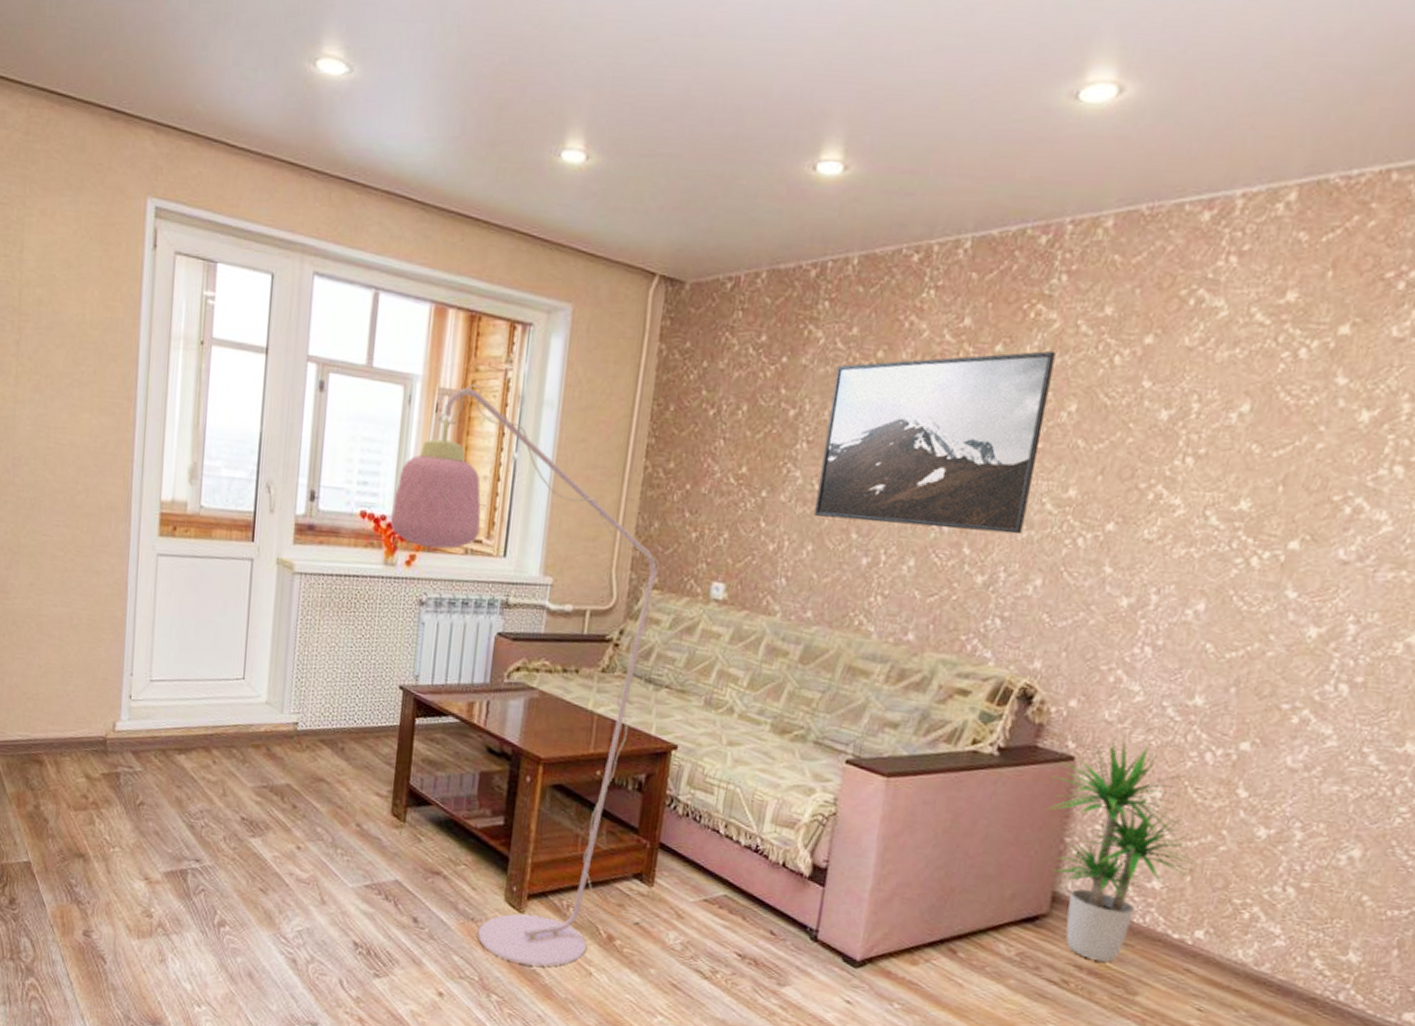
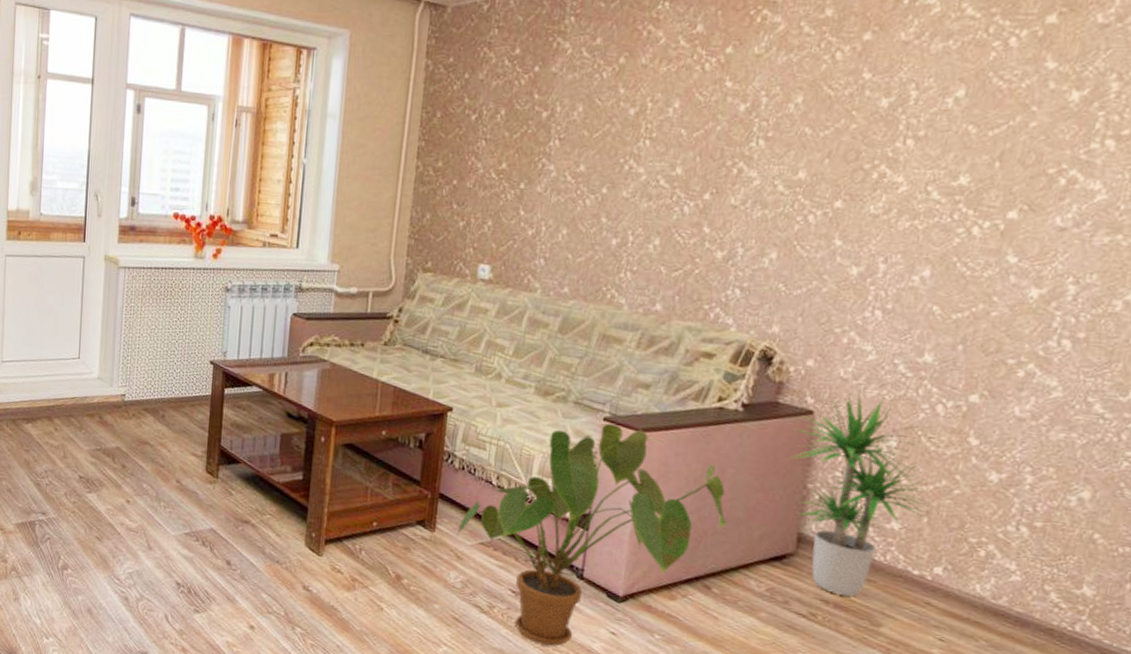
floor lamp: present [390,383,665,967] -> none [199,100,446,603]
house plant: none [676,766,976,1017] -> present [455,423,726,646]
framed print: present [814,350,1056,535] -> none [567,50,782,214]

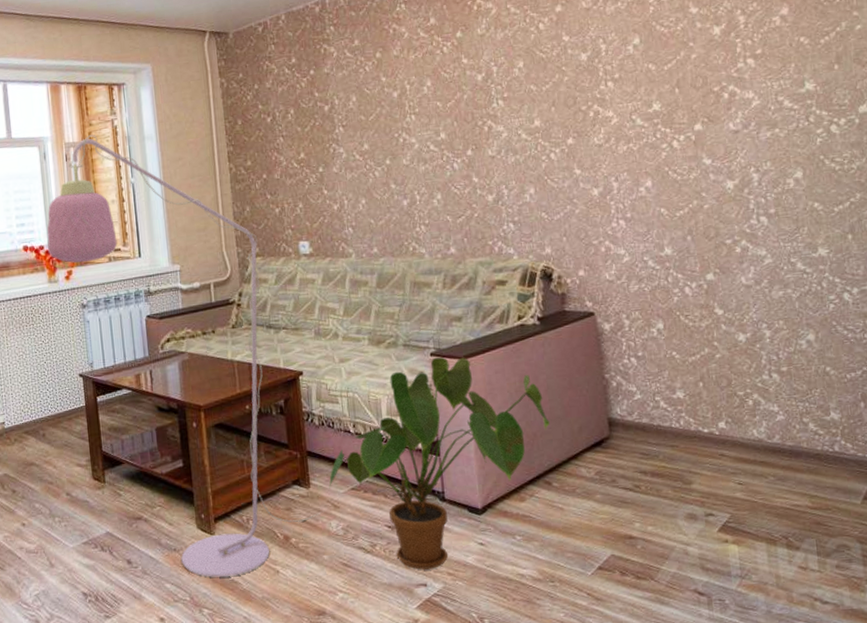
floor lamp: none [199,100,446,603] -> present [47,134,325,577]
potted plant: present [788,393,936,596] -> none [582,291,706,464]

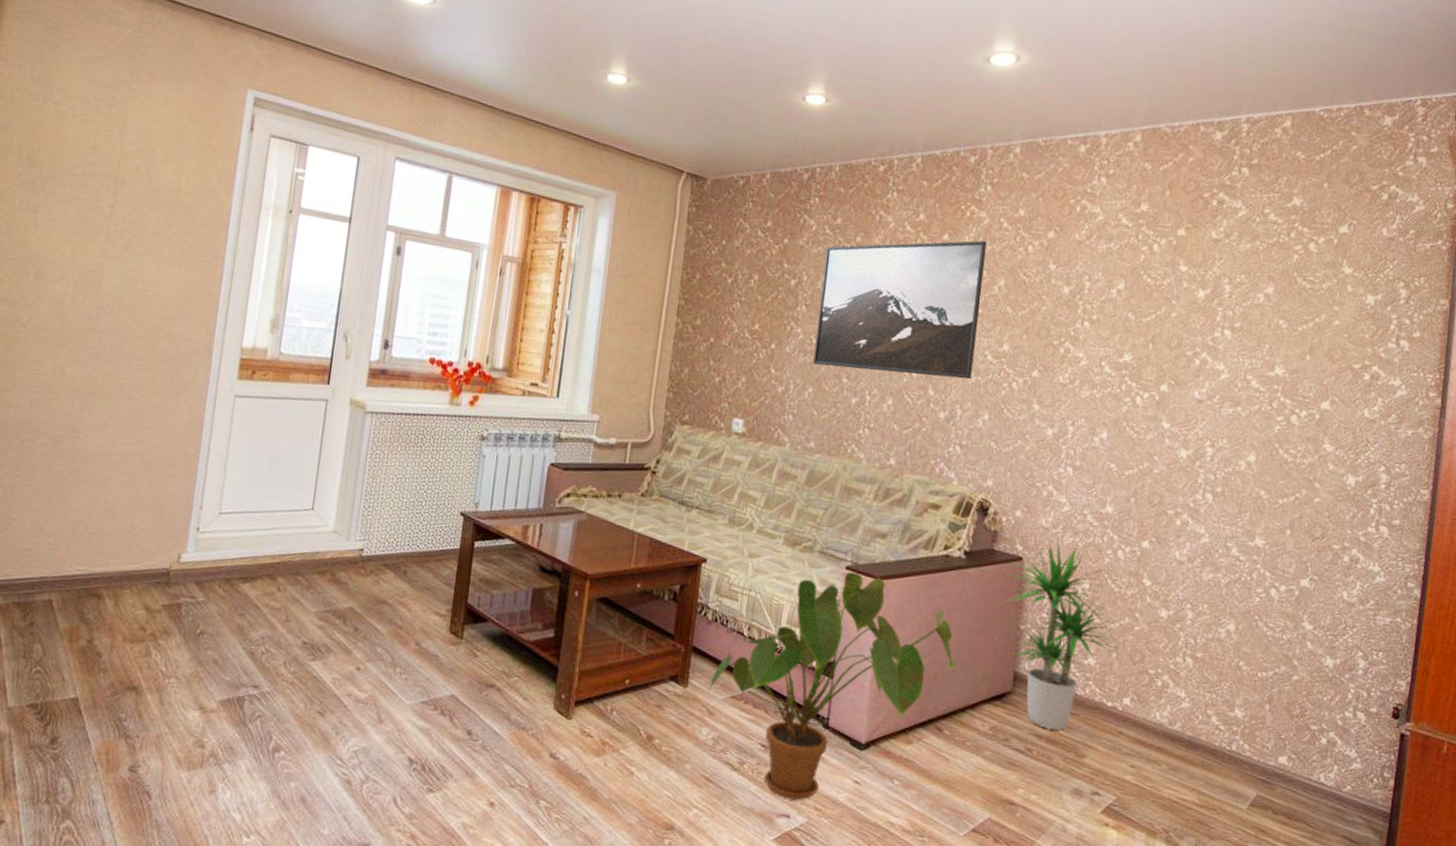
floor lamp: present [47,134,325,577] -> none [456,252,698,770]
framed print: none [351,29,511,177] -> present [813,240,987,380]
potted plant: none [582,291,706,464] -> present [1004,541,1122,730]

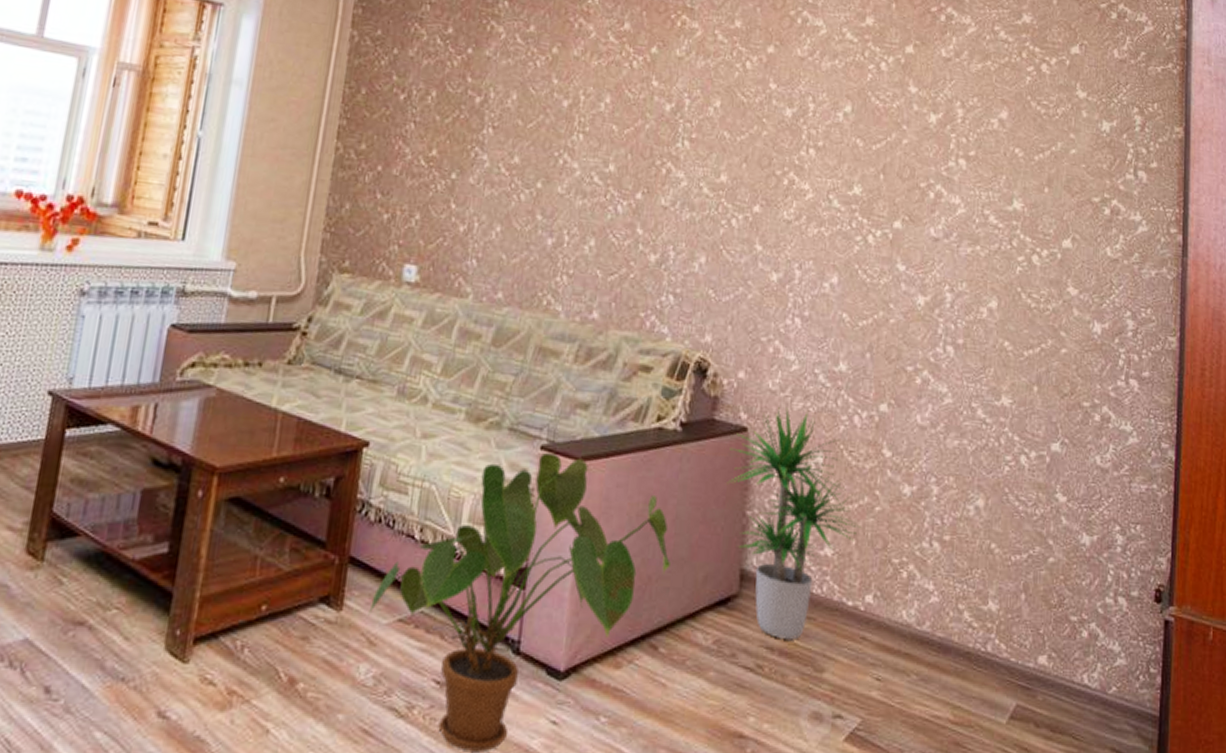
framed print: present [813,240,987,380] -> none [501,54,700,216]

